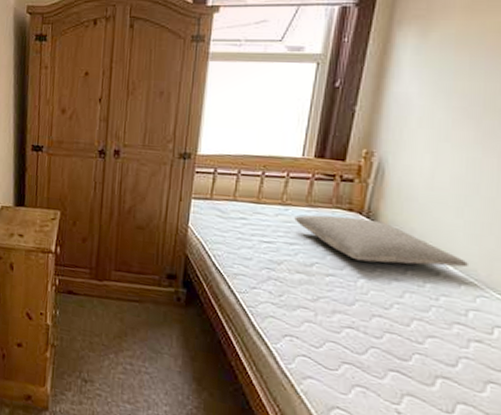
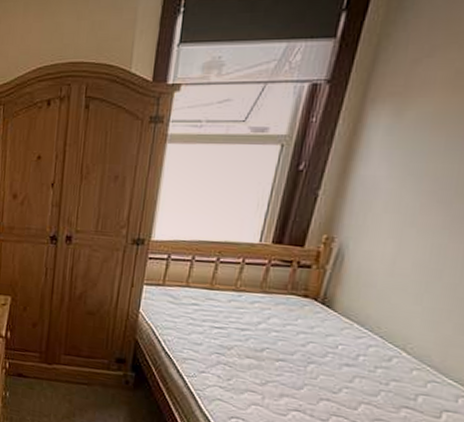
pillow: present [294,215,468,268] -> none [247,301,422,354]

